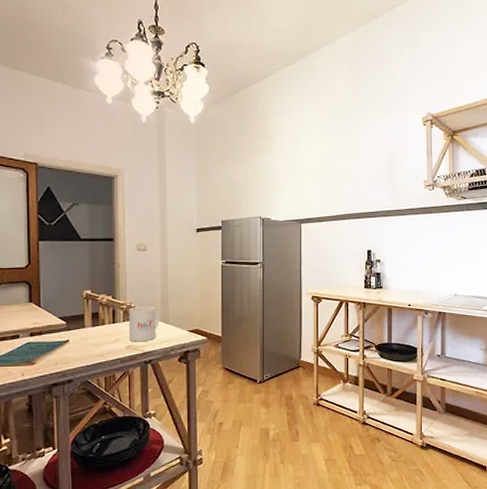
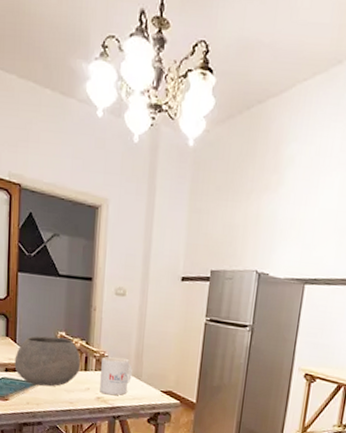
bowl: none [40,296,109,344] -> present [14,335,81,387]

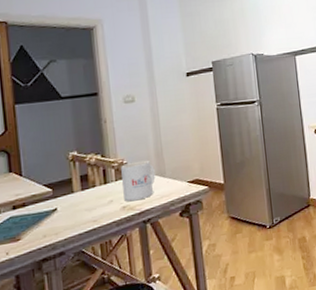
bowl: present [14,335,81,387] -> none [22,156,100,215]

